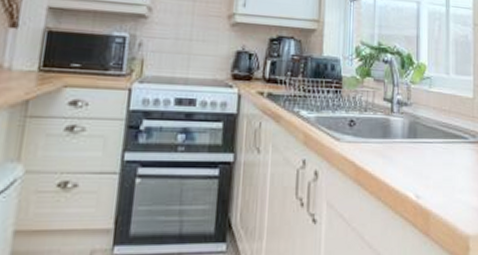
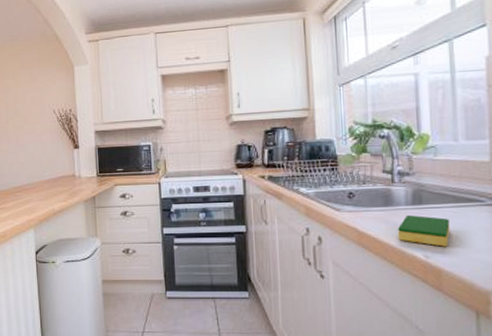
dish sponge: none [394,149,439,186] -> present [398,214,450,247]

